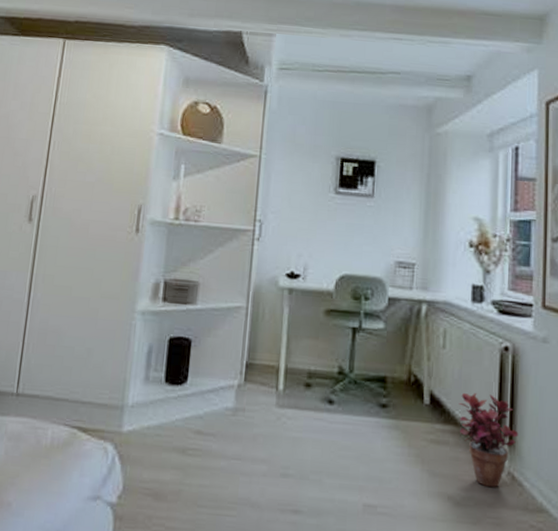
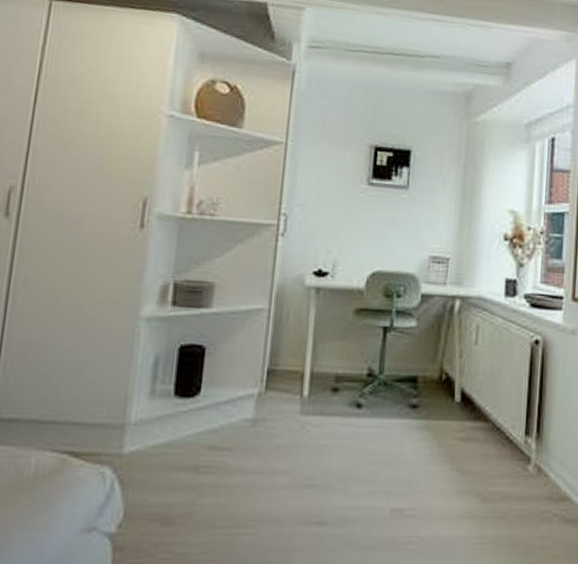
potted plant: present [458,392,519,488] -> none [489,388,546,481]

